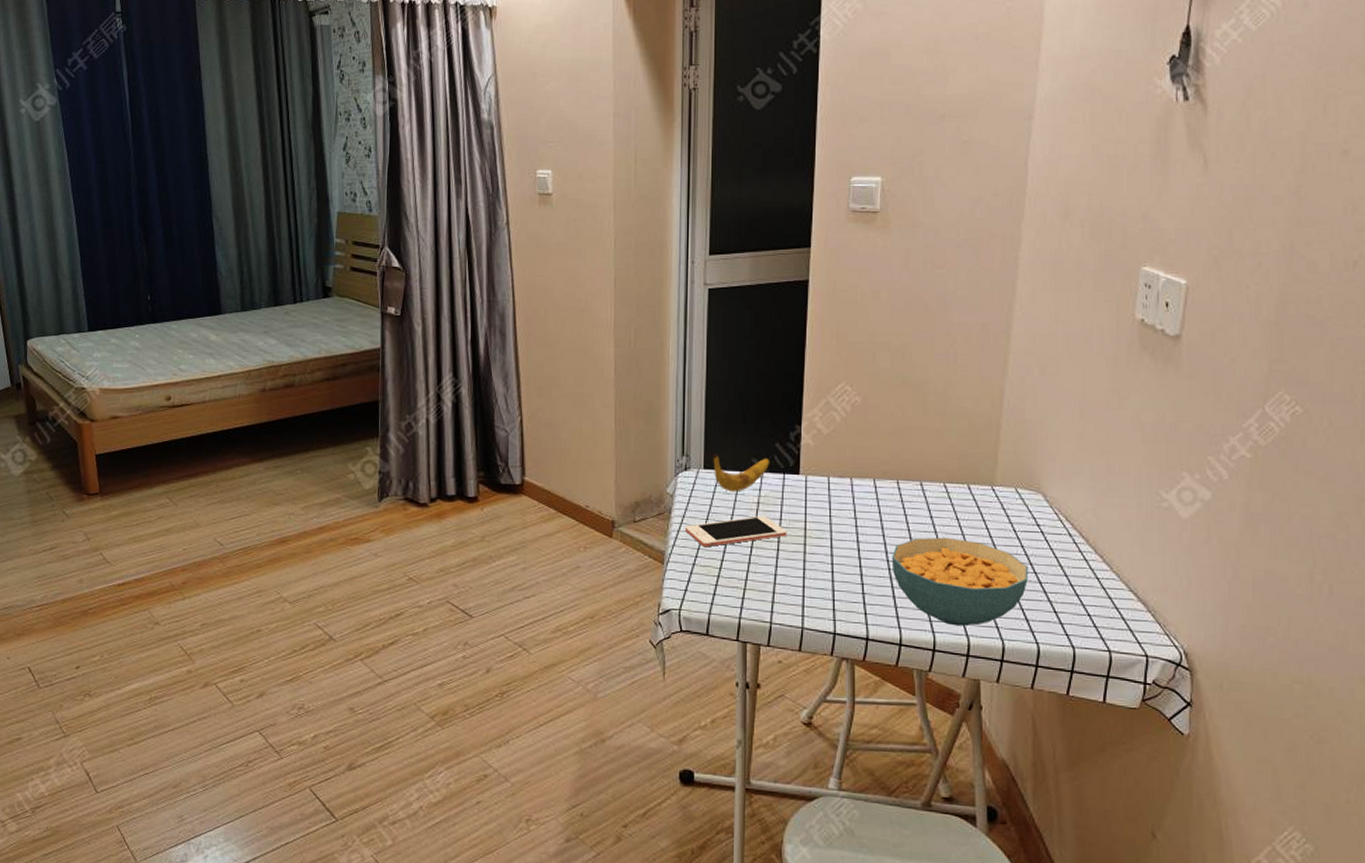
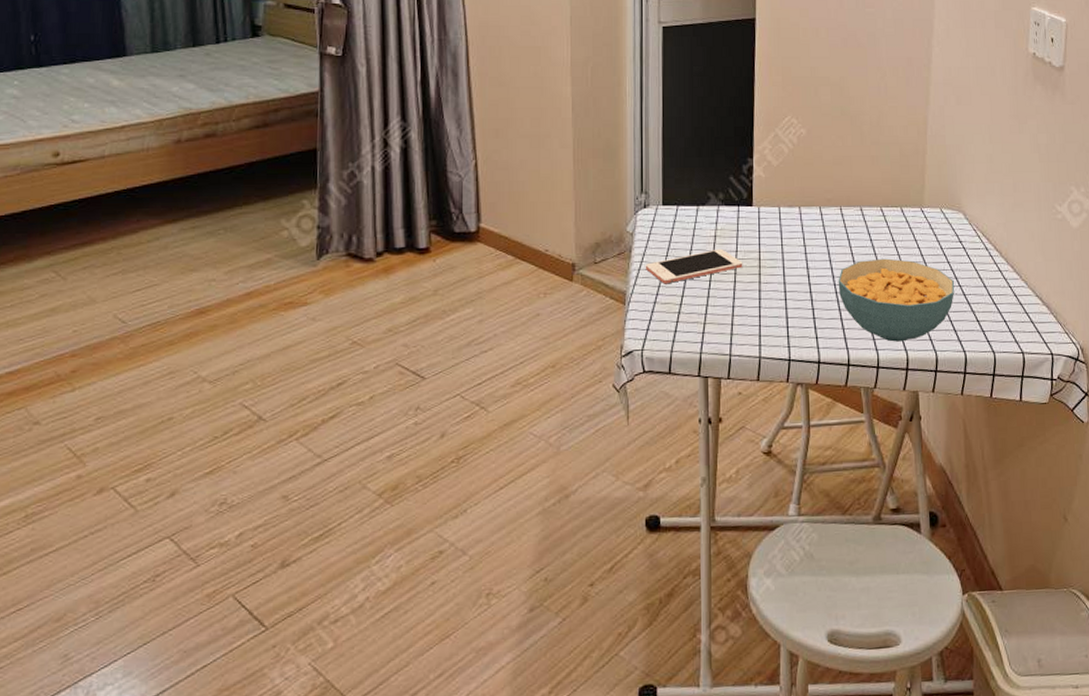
banana: present [713,453,770,492] -> none [671,189,725,227]

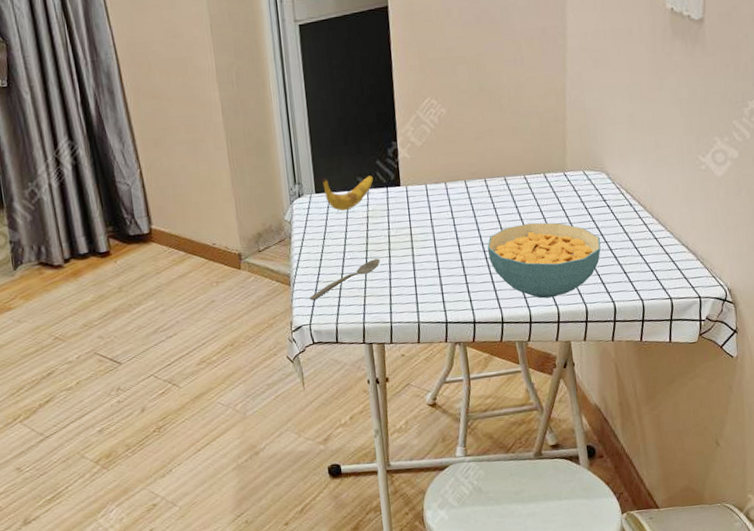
spoon: none [644,283,724,324] -> present [309,258,380,301]
cell phone: present [645,248,743,284] -> none [305,228,396,265]
banana: none [671,189,725,227] -> present [322,175,374,211]

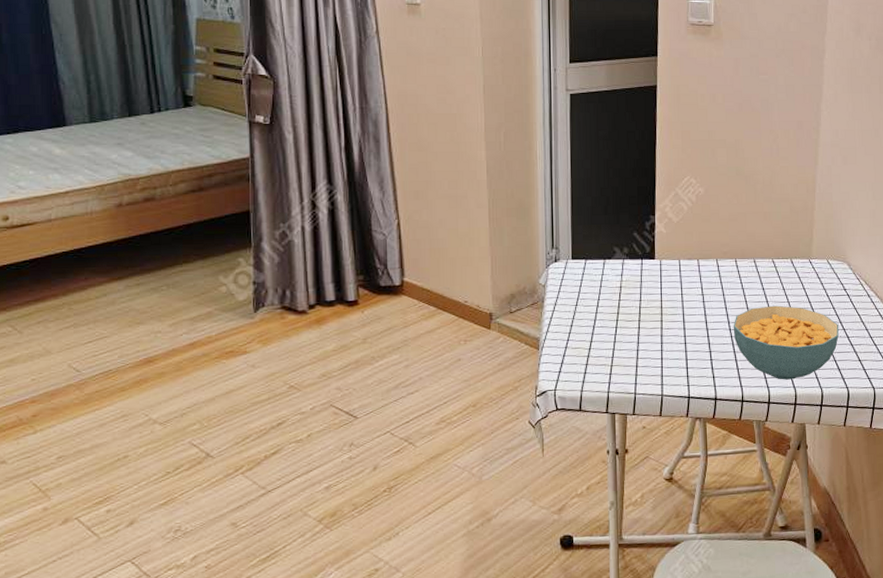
spoon: present [309,258,380,301] -> none [556,329,629,366]
banana: present [322,175,374,211] -> none [580,244,630,279]

